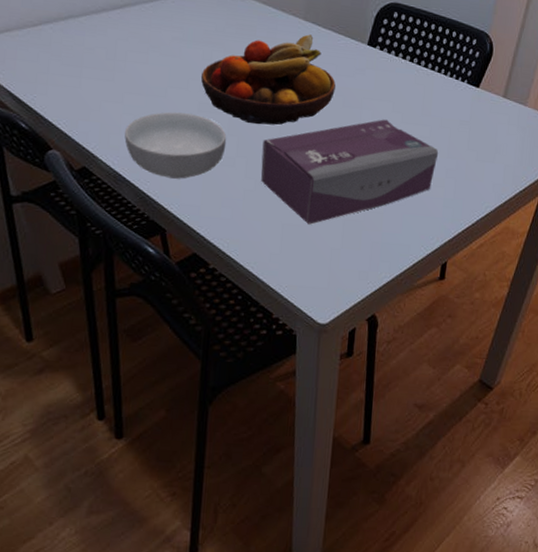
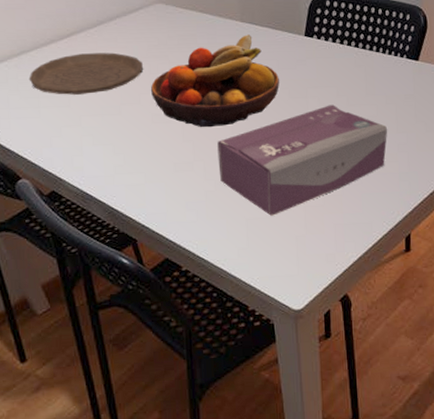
plate: none [73,27,196,71] -> present [29,52,143,95]
cereal bowl: present [124,112,227,179] -> none [87,126,183,190]

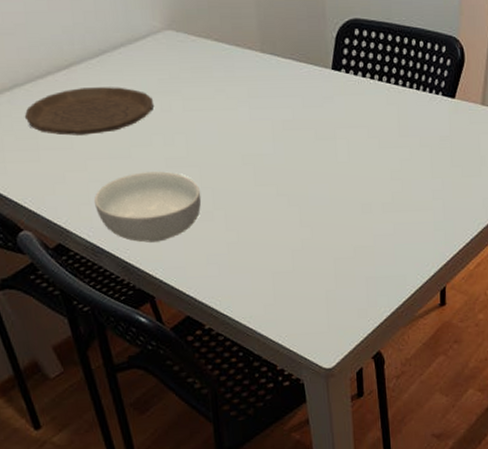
cereal bowl: none [87,126,183,190] -> present [94,171,202,243]
fruit bowl: present [150,34,279,128] -> none [162,67,305,173]
tissue box: present [217,104,388,216] -> none [239,147,422,269]

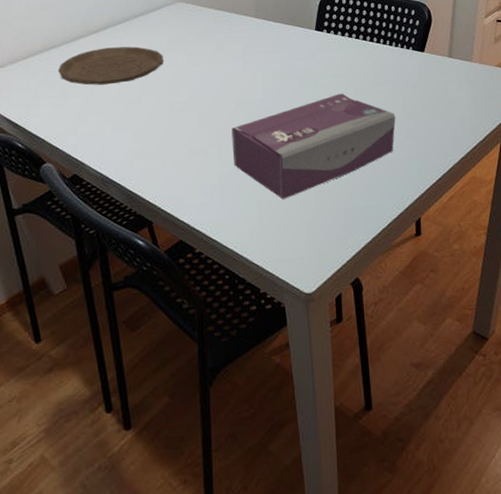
cereal bowl: present [94,171,202,243] -> none [108,114,199,174]
tissue box: none [239,147,422,269] -> present [232,93,396,199]

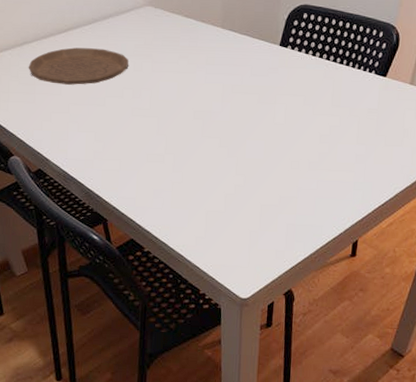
tissue box: present [232,93,396,199] -> none [186,112,348,210]

